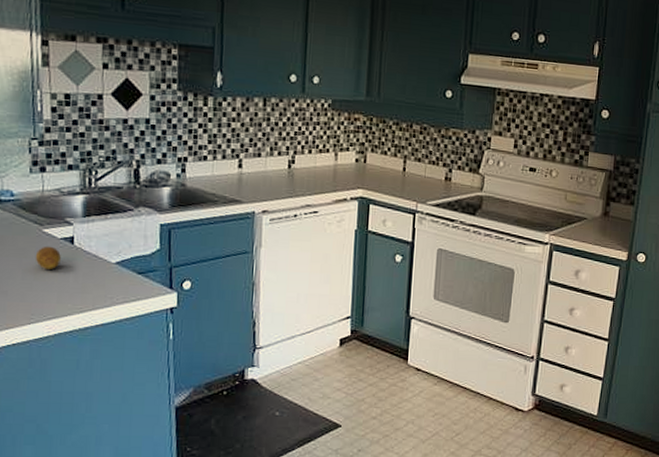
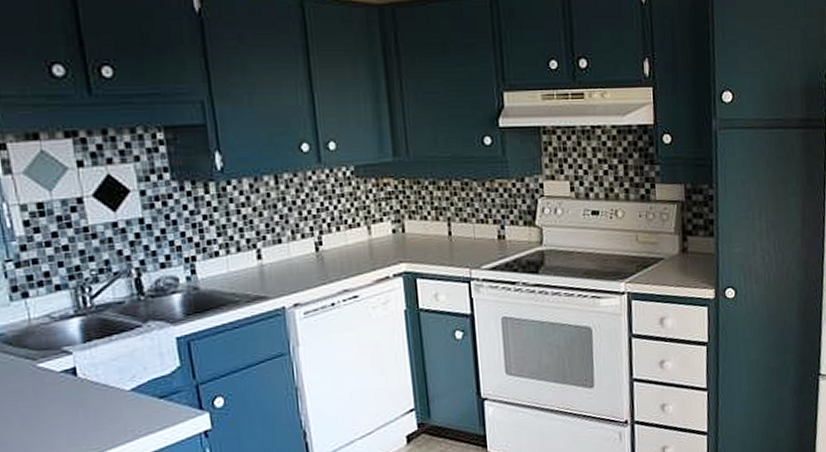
fruit: present [35,246,61,269] -> none [33,382,65,410]

